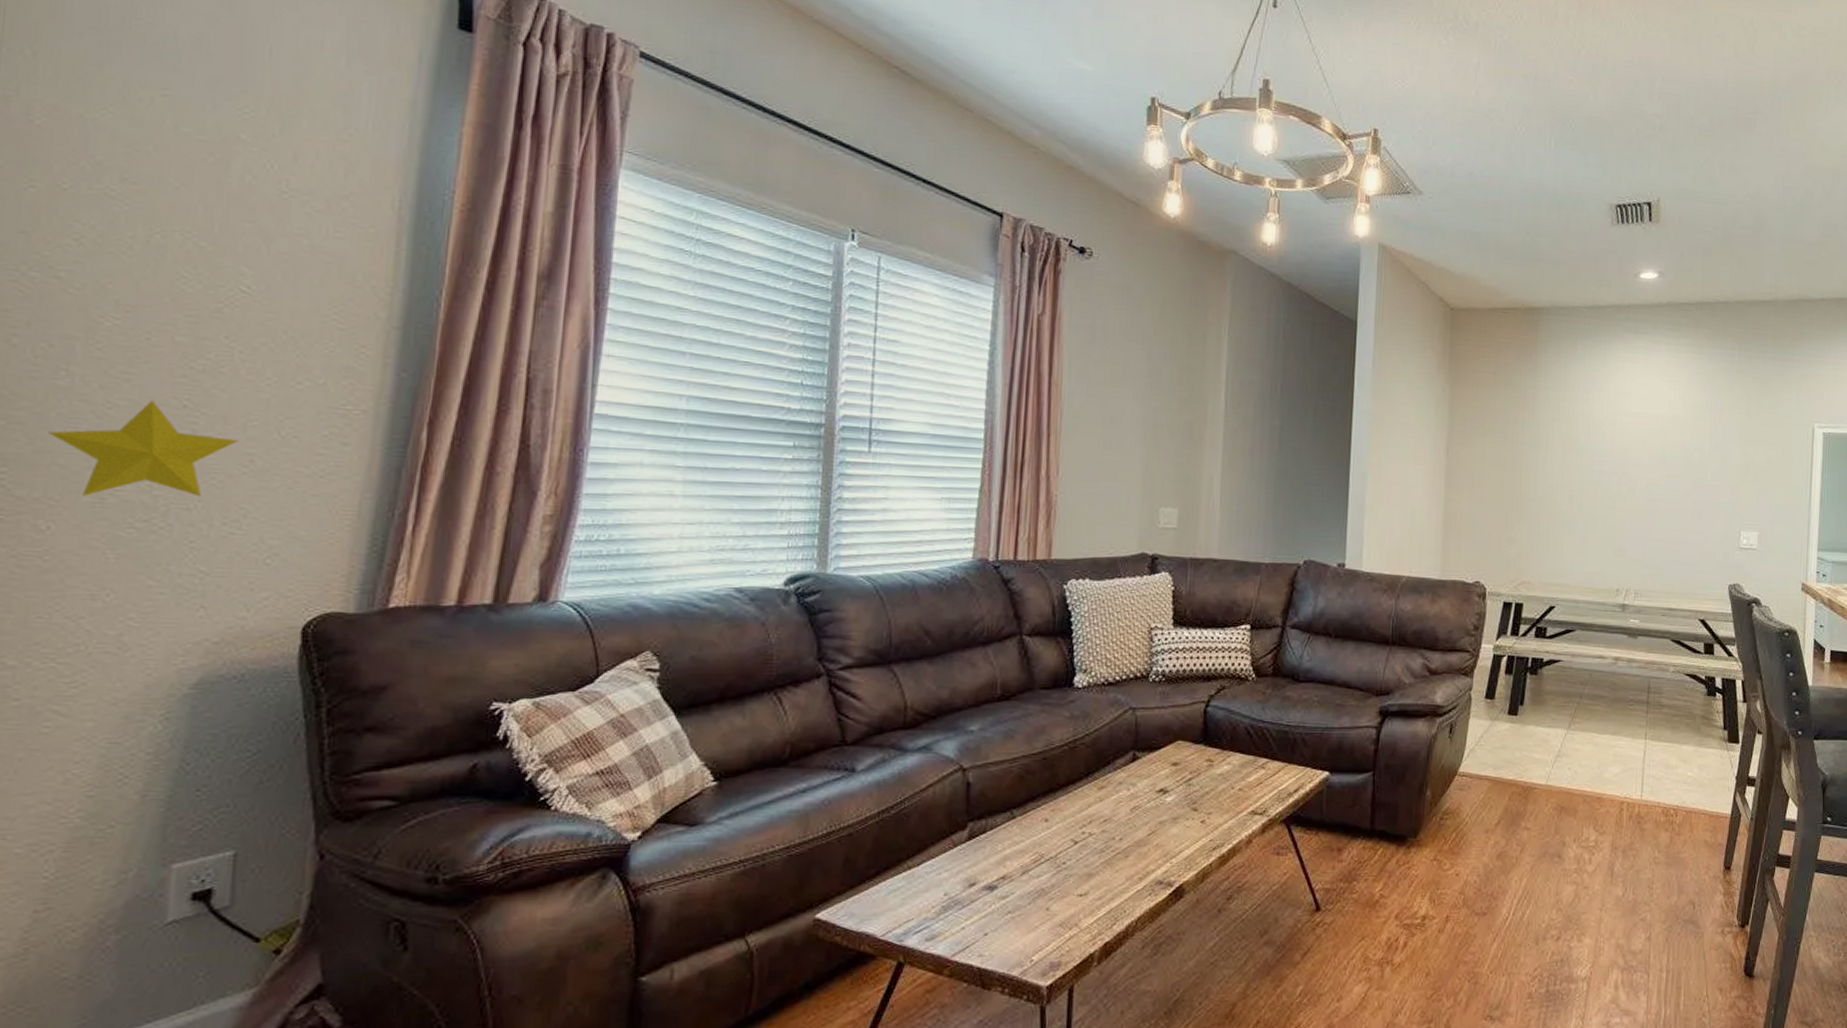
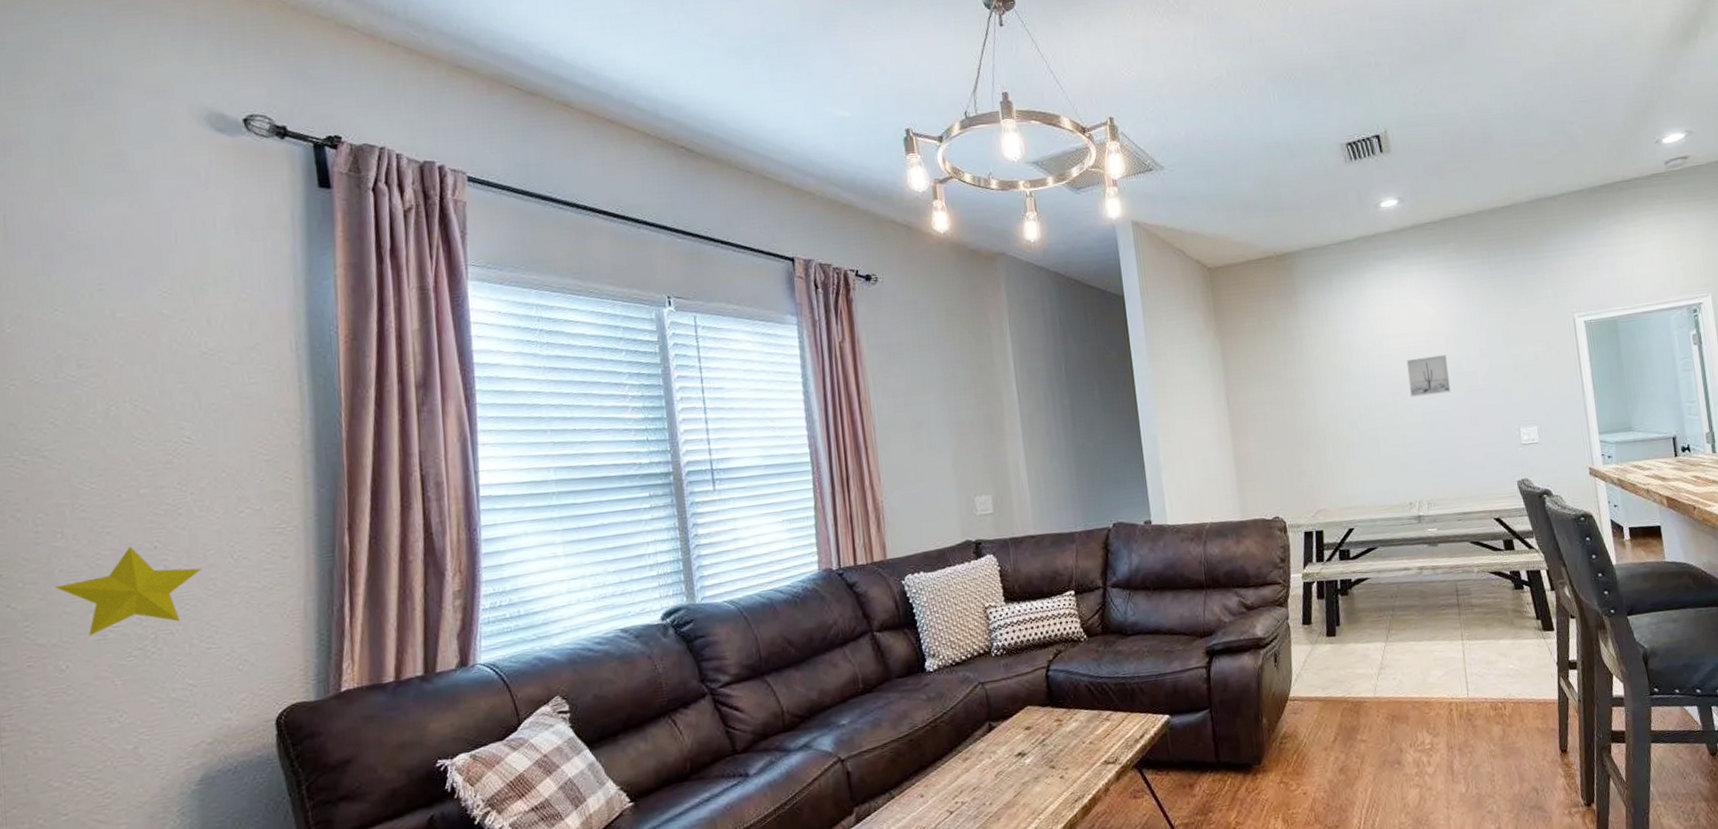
wall art: none [1637,440,1679,482] -> present [1406,355,1451,397]

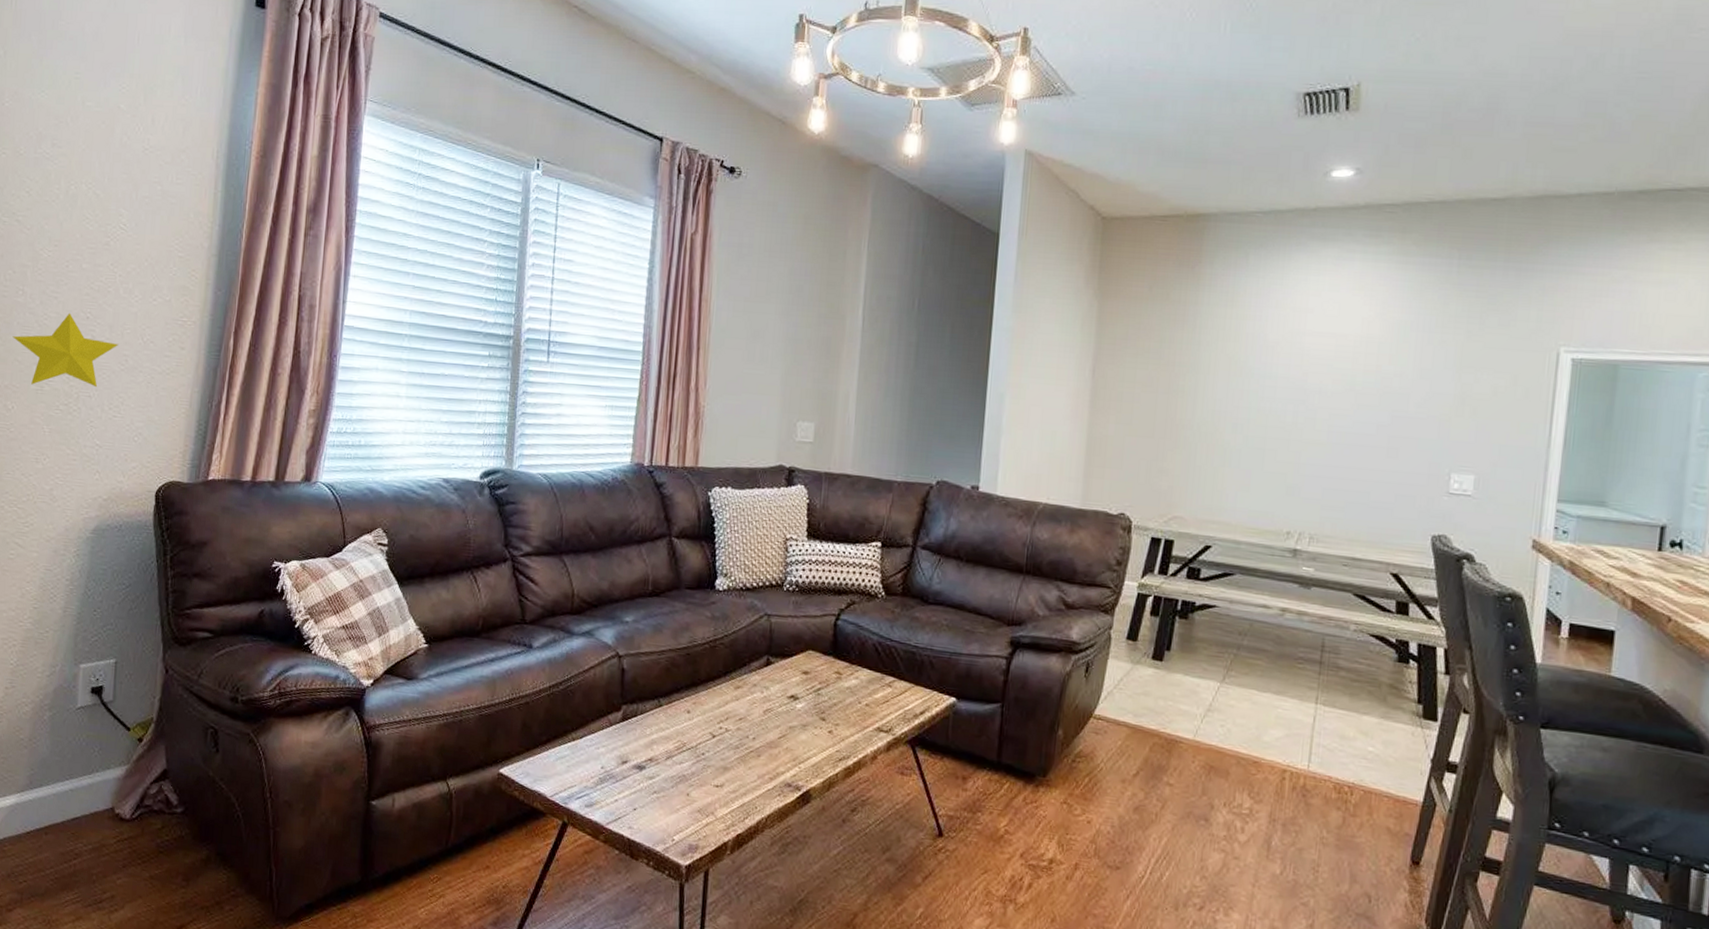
wall art: present [1406,355,1451,397] -> none [1317,364,1374,413]

